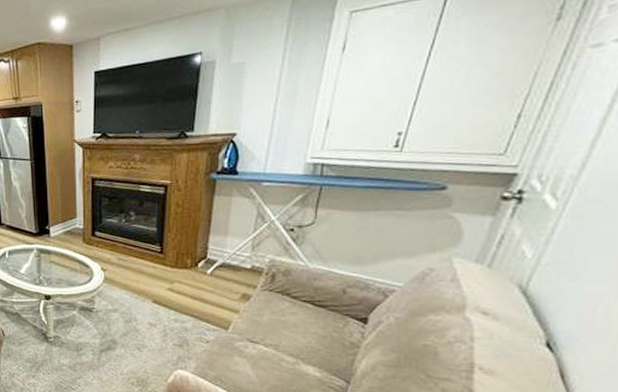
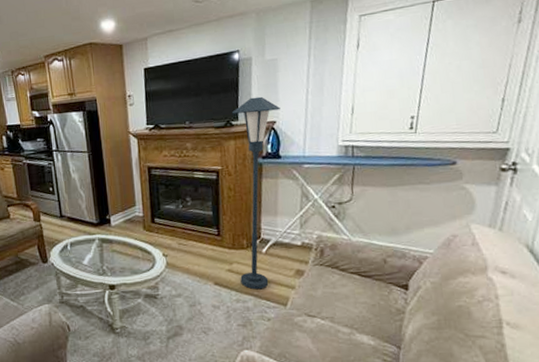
floor lamp: none [181,105,243,311] -> present [232,96,280,290]

